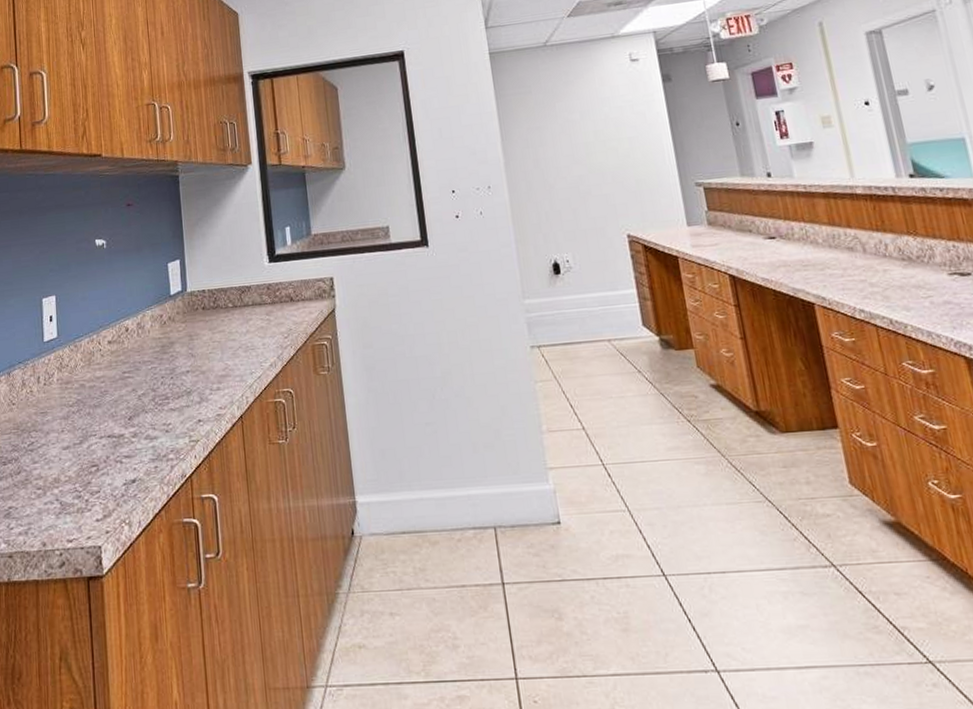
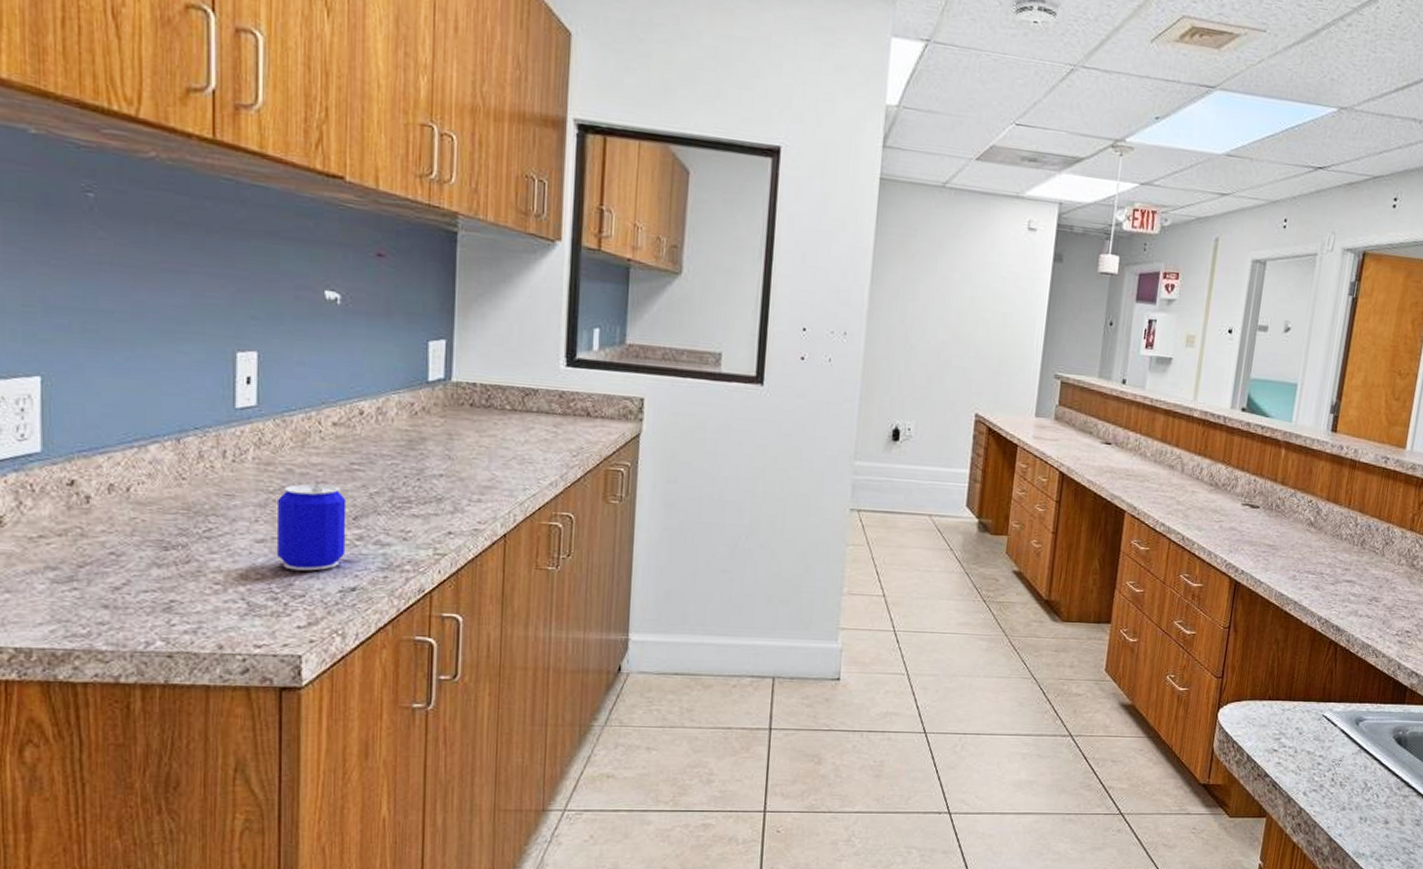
beer can: none [75,392,126,470] -> present [276,483,347,571]

